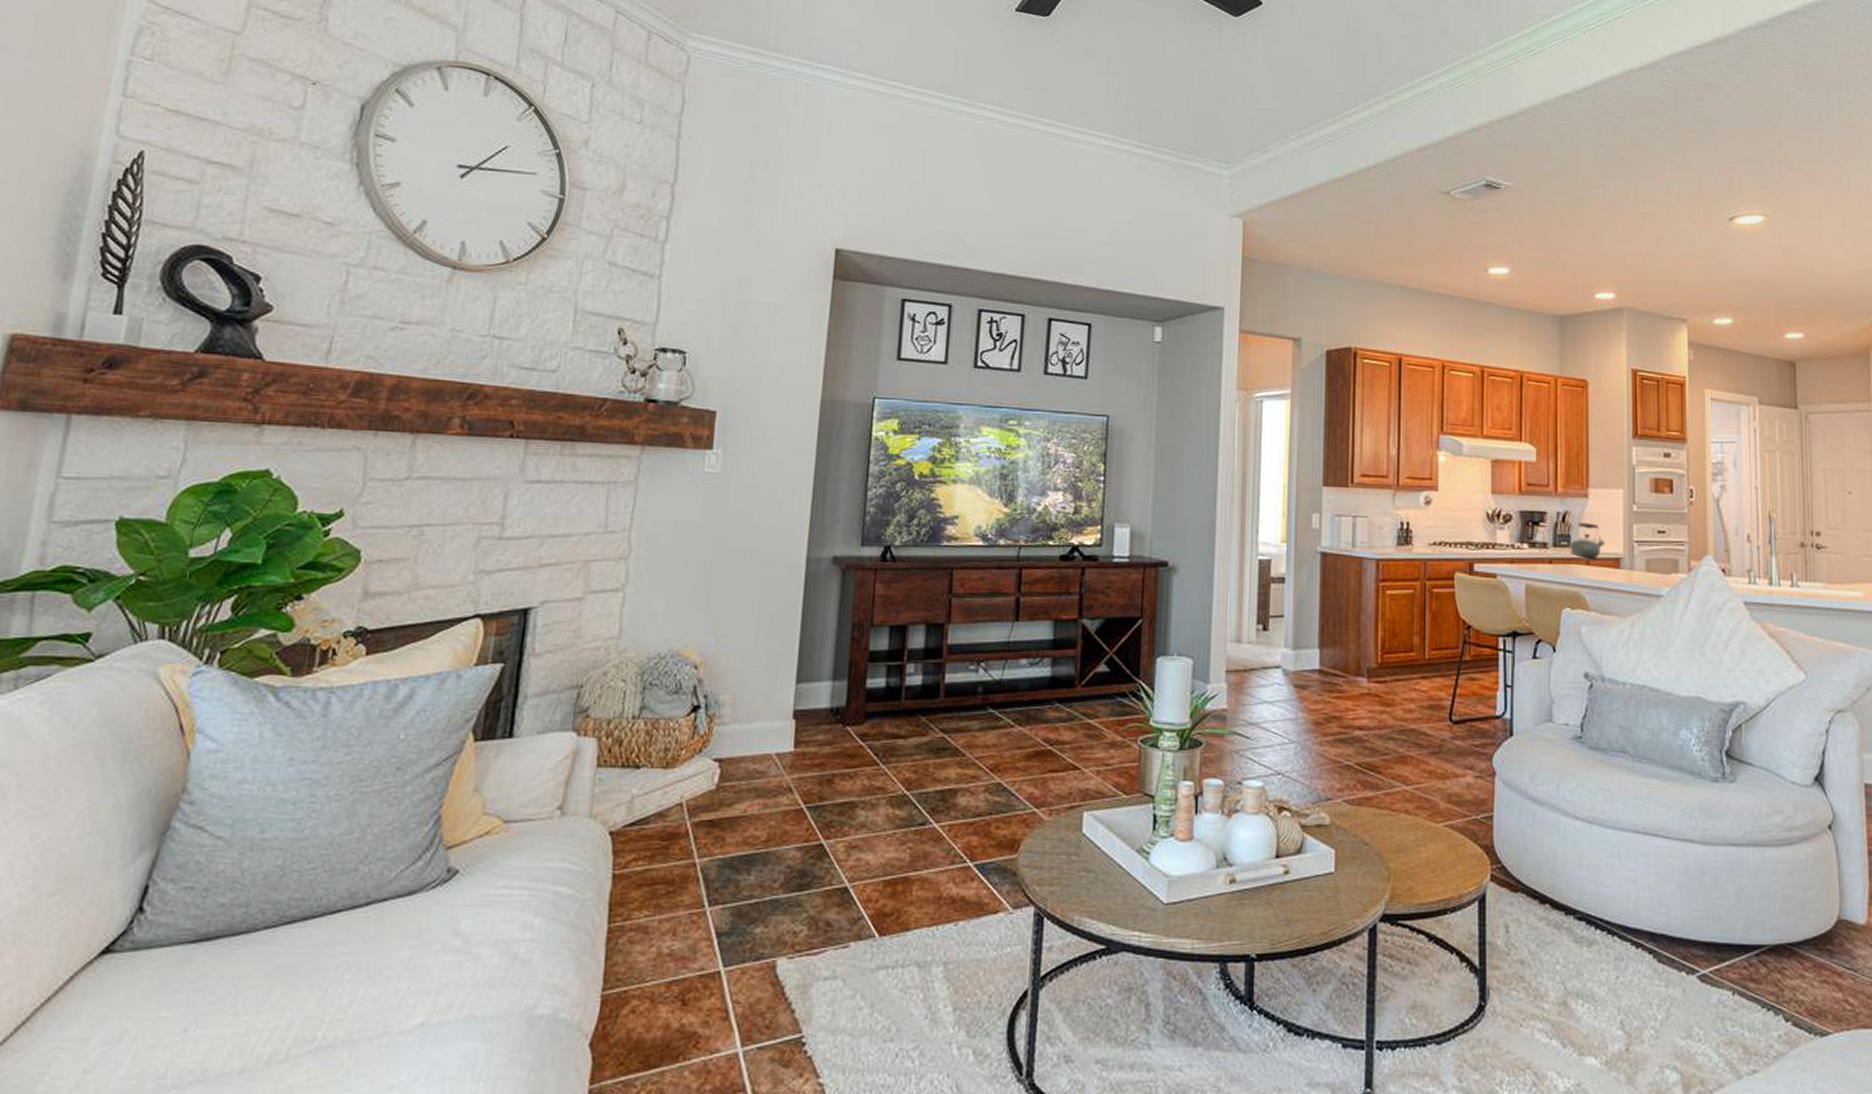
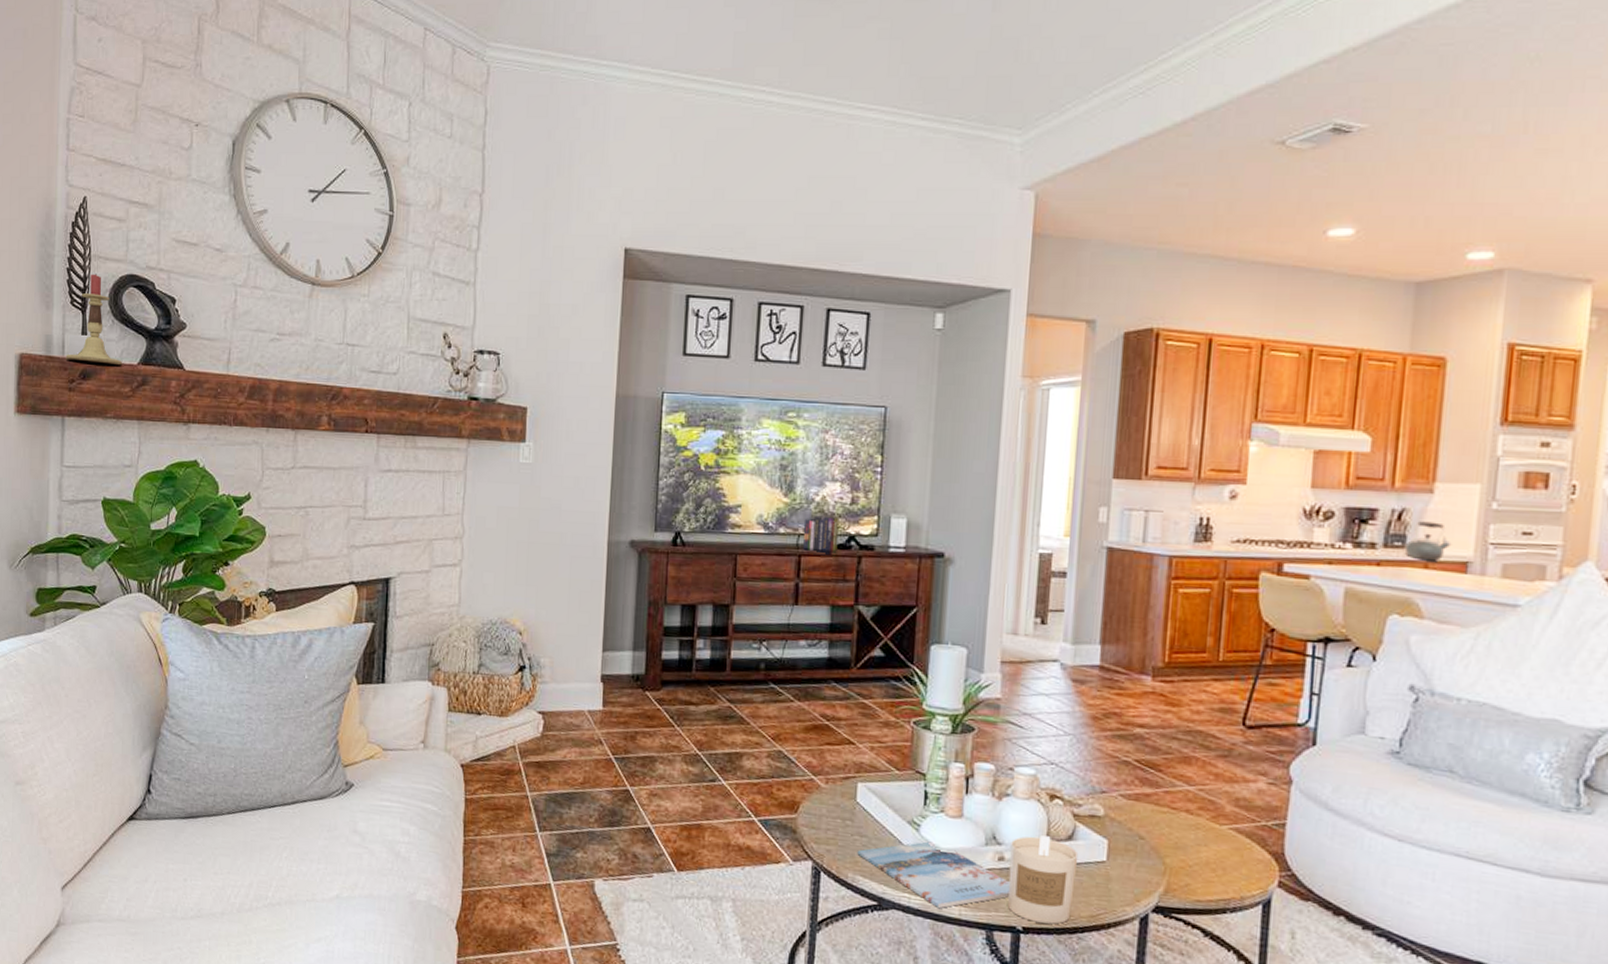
candlestick: none [83,241,171,356] -> present [65,274,122,368]
books: none [1024,527,1062,568] -> present [803,517,839,556]
magazine: none [1083,870,1242,945] -> present [857,841,1010,909]
candle: none [1240,851,1308,947] -> present [1007,835,1079,925]

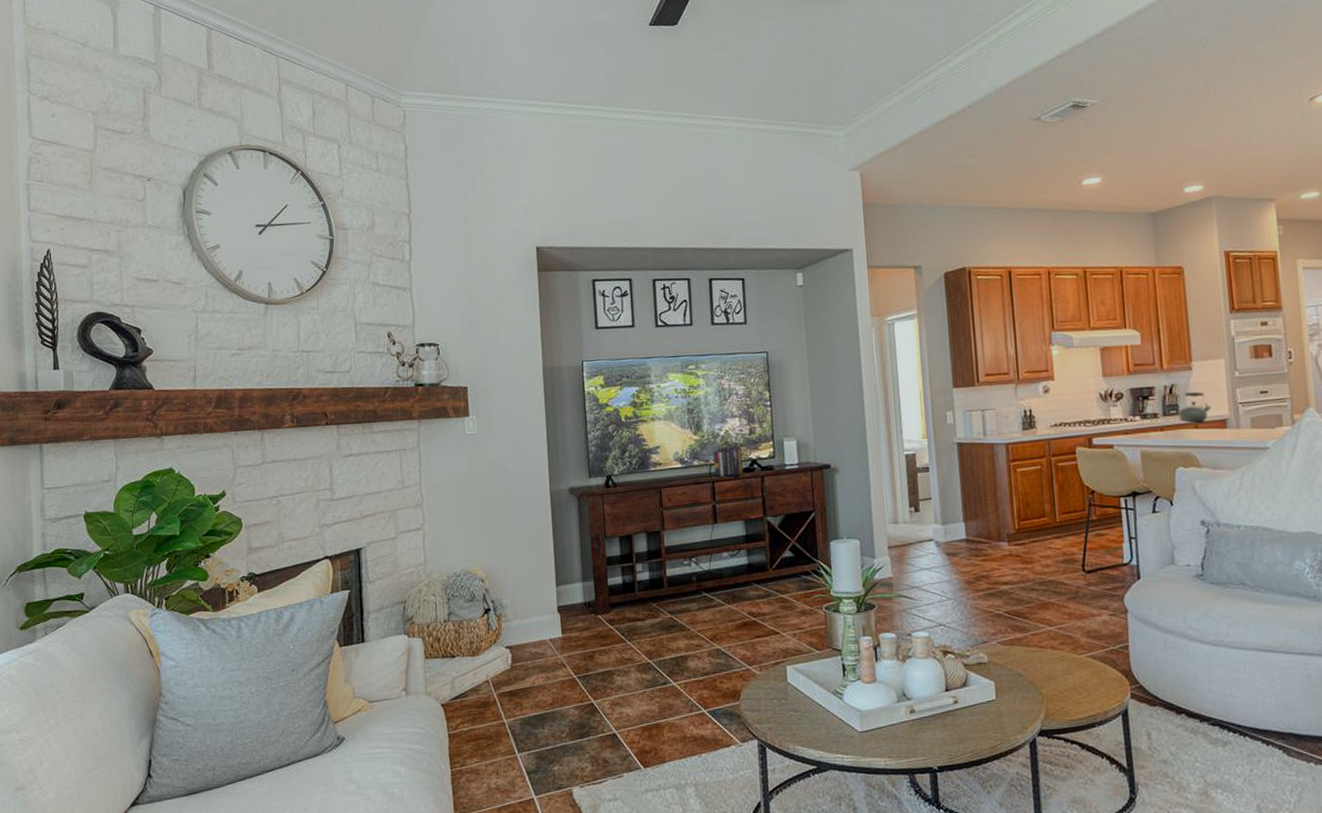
candlestick: present [65,274,122,368] -> none [39,315,94,397]
magazine: present [857,841,1010,909] -> none [794,707,923,763]
candle: present [1007,835,1079,925] -> none [918,686,975,761]

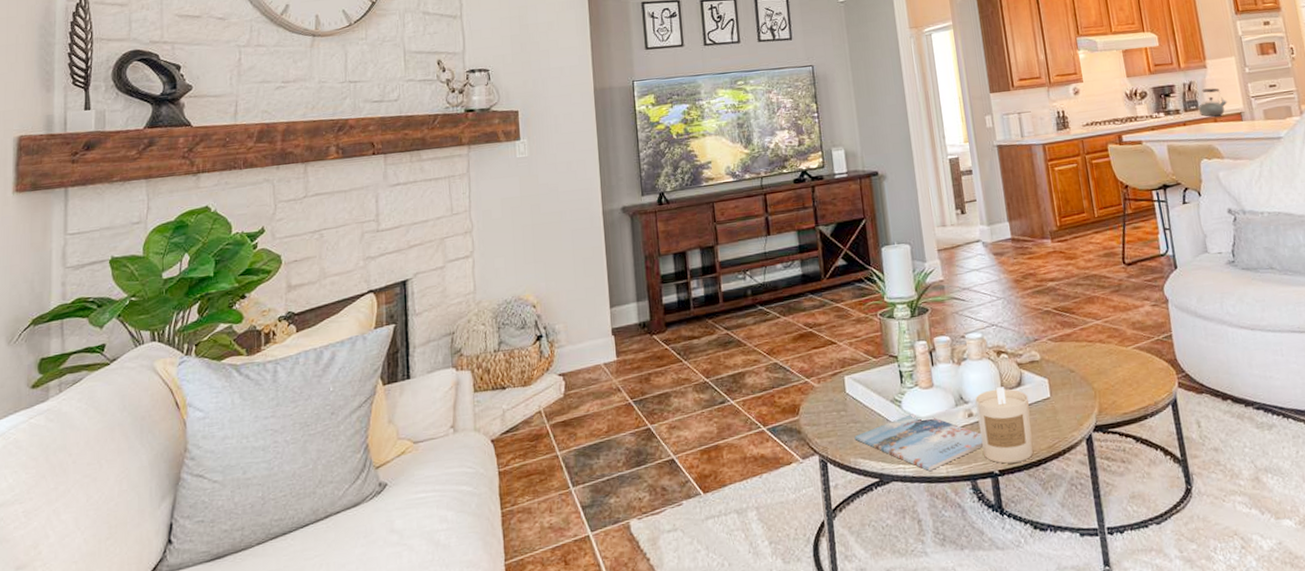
books: present [714,447,744,480] -> none [765,158,795,192]
magazine: none [794,707,923,763] -> present [854,414,983,472]
candle: none [918,686,975,761] -> present [975,387,1034,464]

